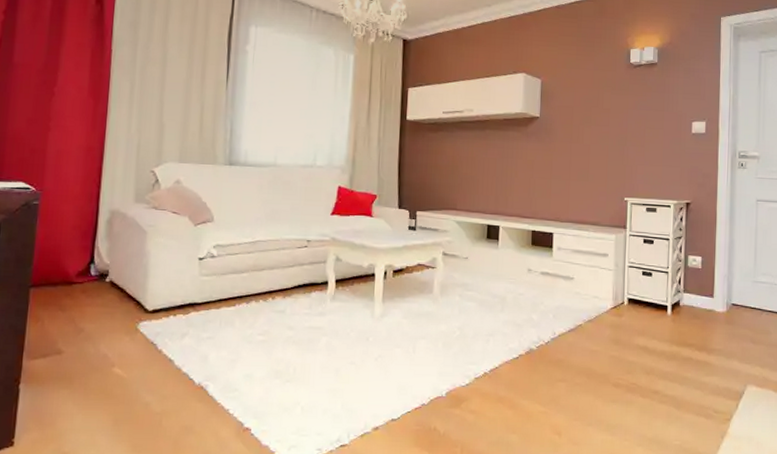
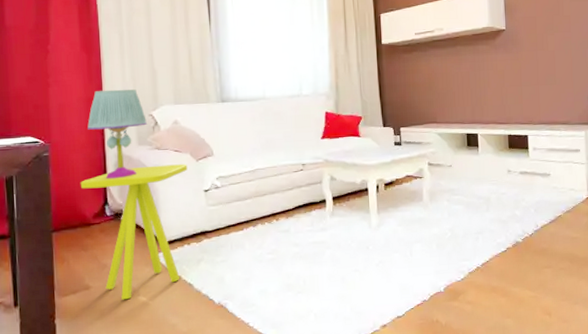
side table: none [67,226,184,370] -> present [80,164,188,300]
table lamp: none [84,139,147,237] -> present [87,89,147,179]

